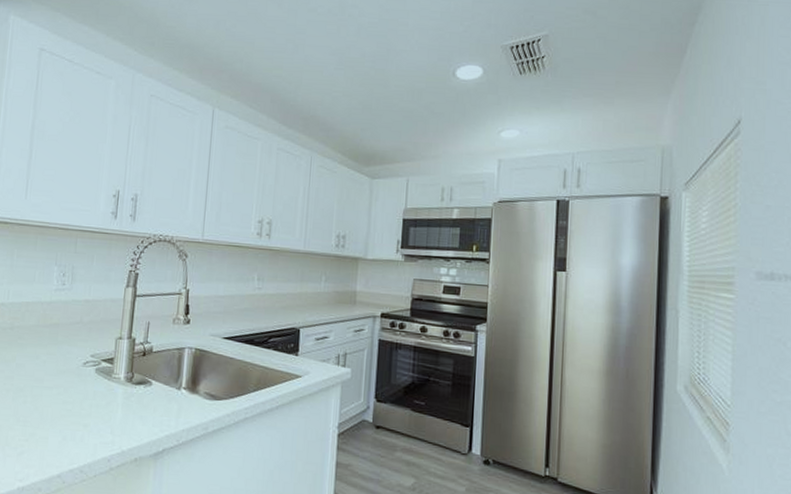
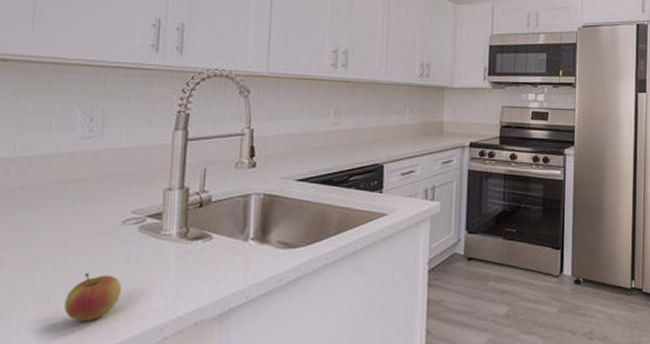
apple: none [37,404,81,447] -> present [65,272,122,322]

